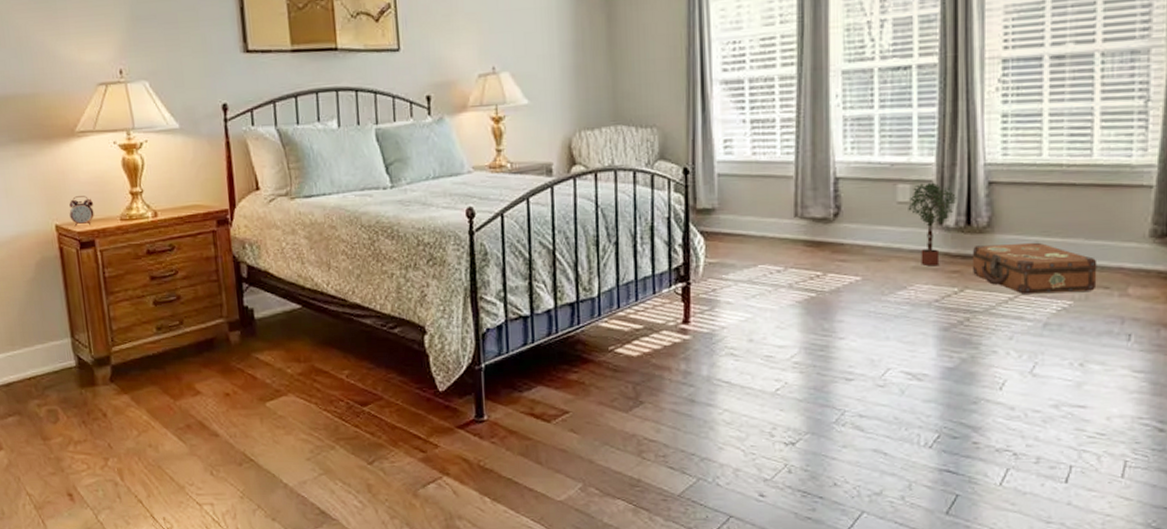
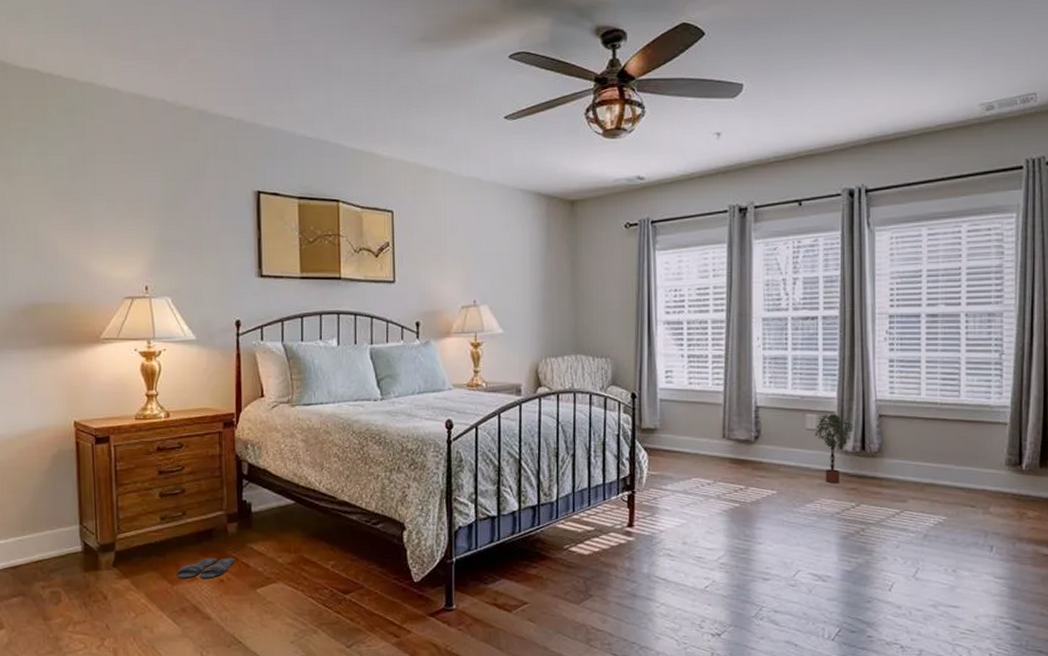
alarm clock: present [69,196,94,227] -> none [88,396,112,423]
slippers: none [179,369,241,393] -> present [177,557,235,579]
suitcase: present [972,242,1097,294] -> none [866,466,965,510]

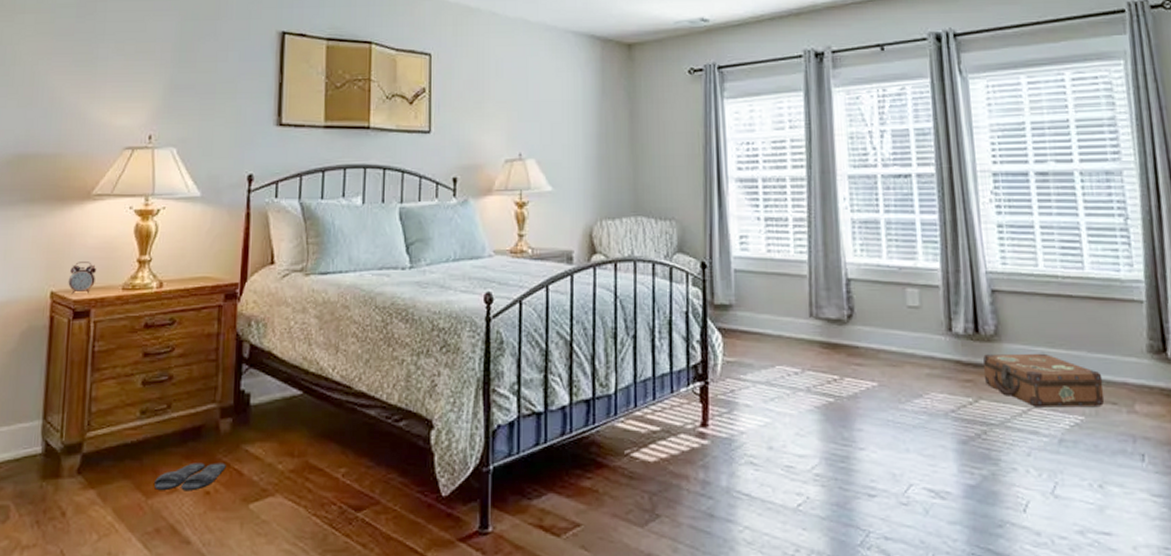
alarm clock: none [88,396,112,423] -> present [68,262,97,294]
potted tree: present [815,413,853,484] -> none [917,287,963,374]
suitcase: none [866,466,965,510] -> present [982,353,1105,408]

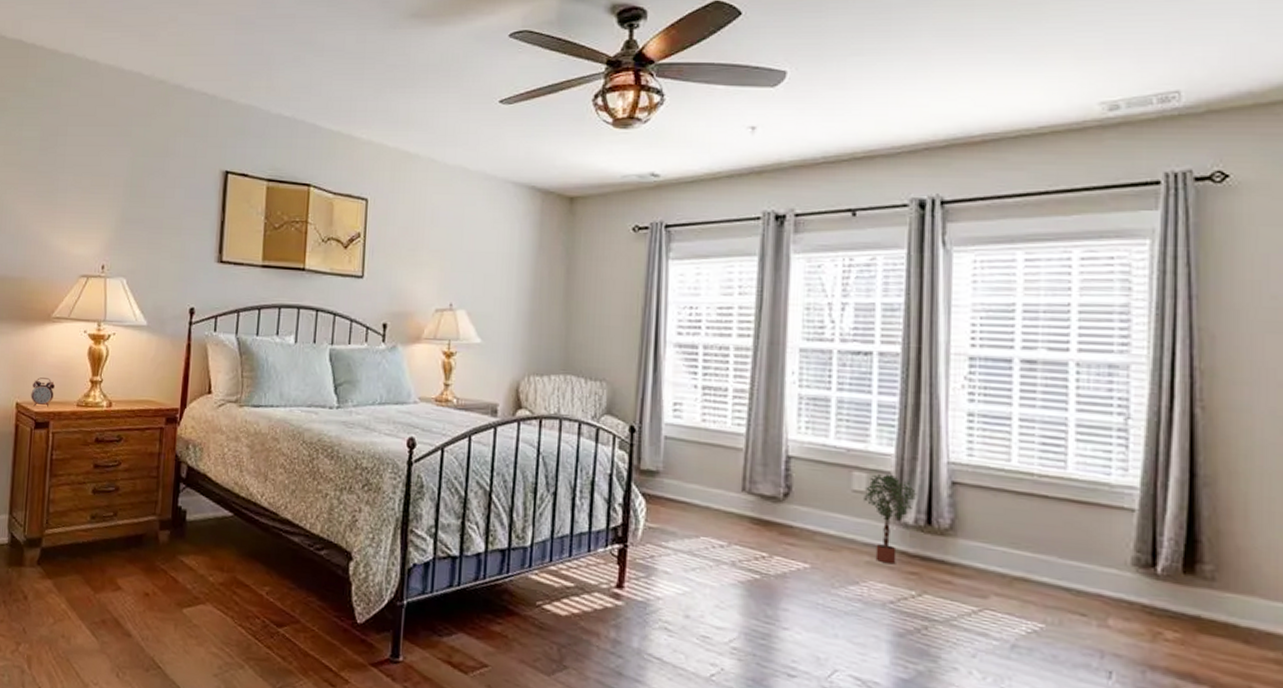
slippers: present [154,462,226,490] -> none [102,566,164,591]
potted tree: none [917,287,963,374] -> present [863,473,916,565]
suitcase: present [982,353,1105,408] -> none [932,548,1073,616]

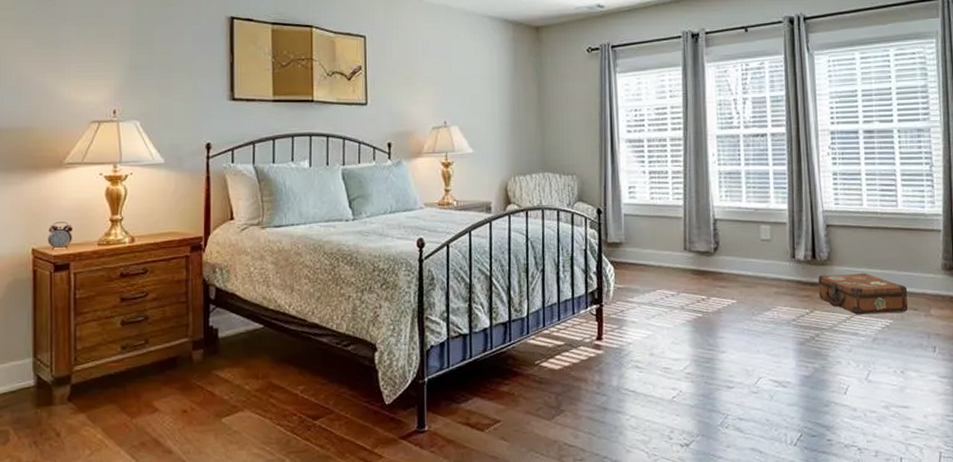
potted tree: present [863,473,916,565] -> none [769,224,804,292]
suitcase: none [932,548,1073,616] -> present [818,273,908,315]

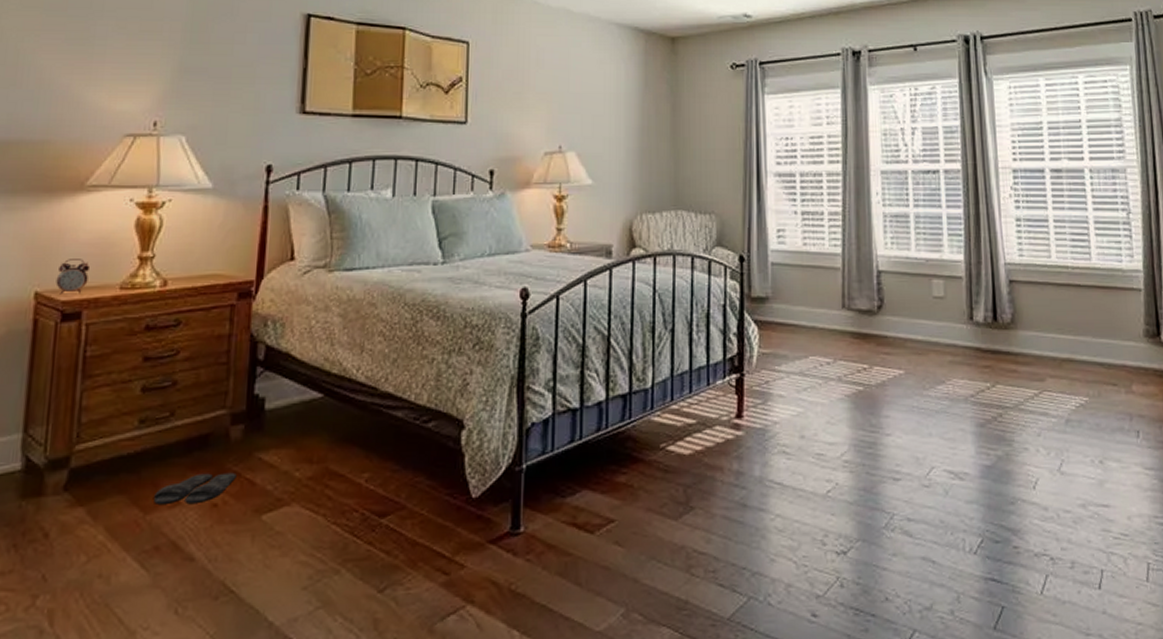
slippers: none [138,386,200,411] -> present [154,472,237,504]
suitcase: present [818,273,908,315] -> none [1000,339,1106,390]

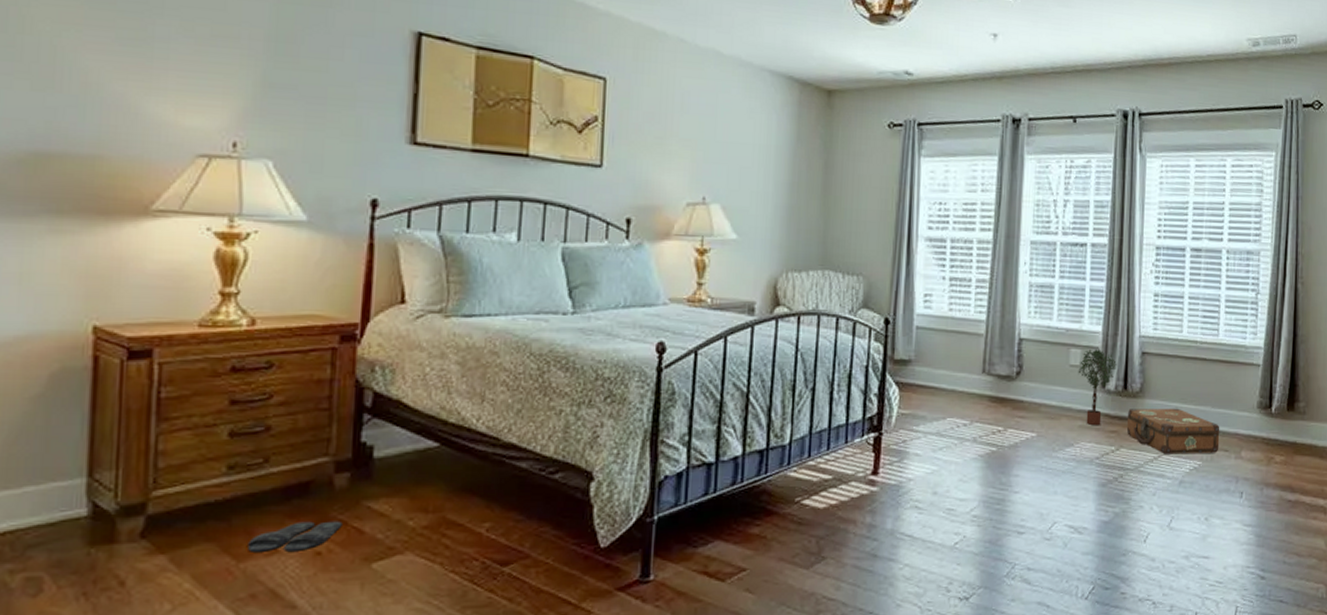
alarm clock: present [56,259,91,295] -> none [119,291,162,331]
potted tree: none [942,278,983,361] -> present [1078,349,1117,426]
suitcase: none [1000,339,1106,390] -> present [1127,408,1220,454]

